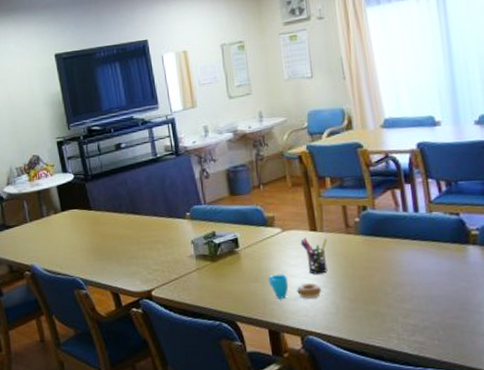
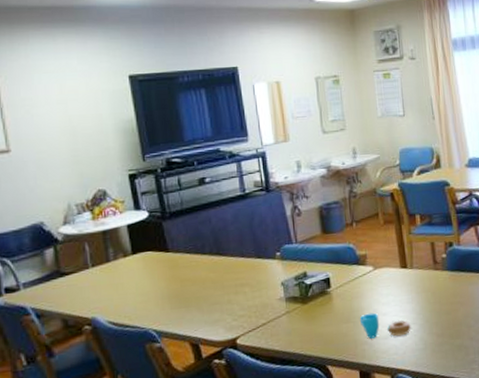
pen holder: present [300,237,328,274] -> none [391,274,417,312]

